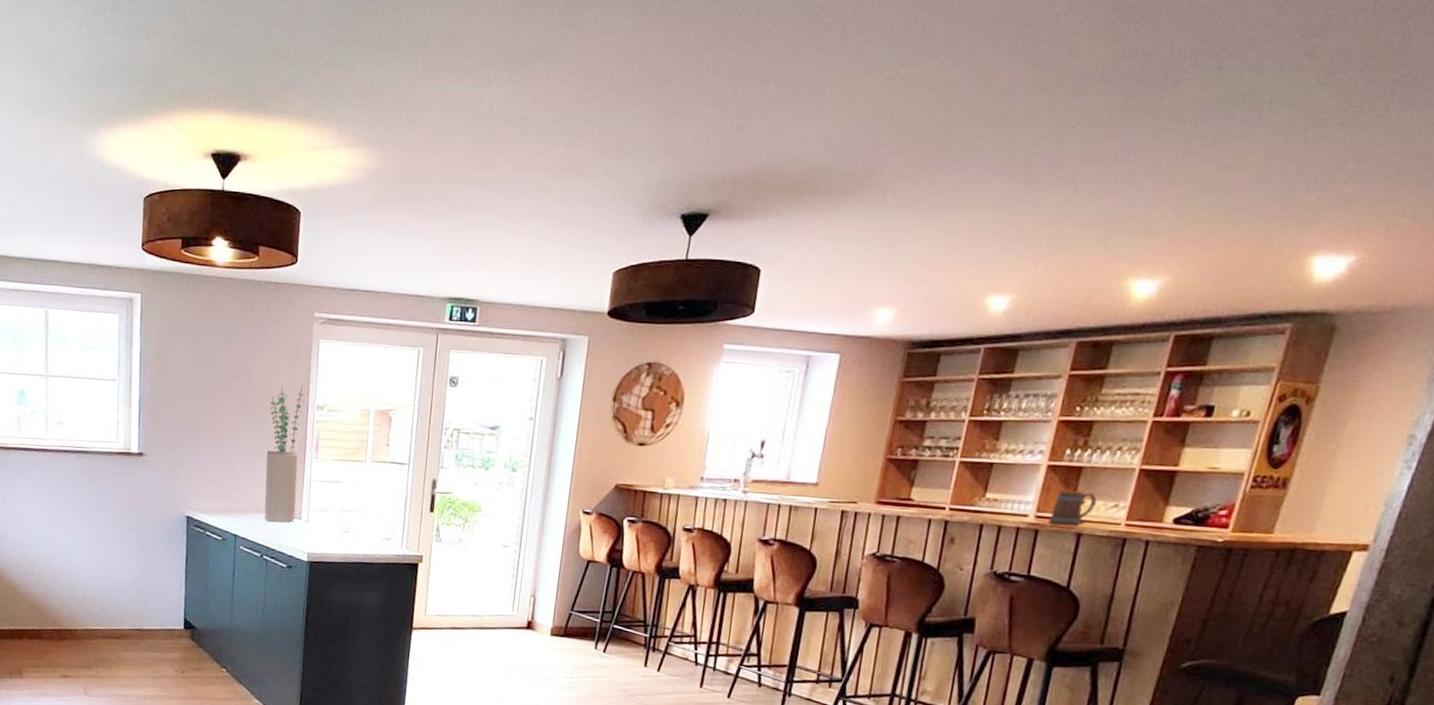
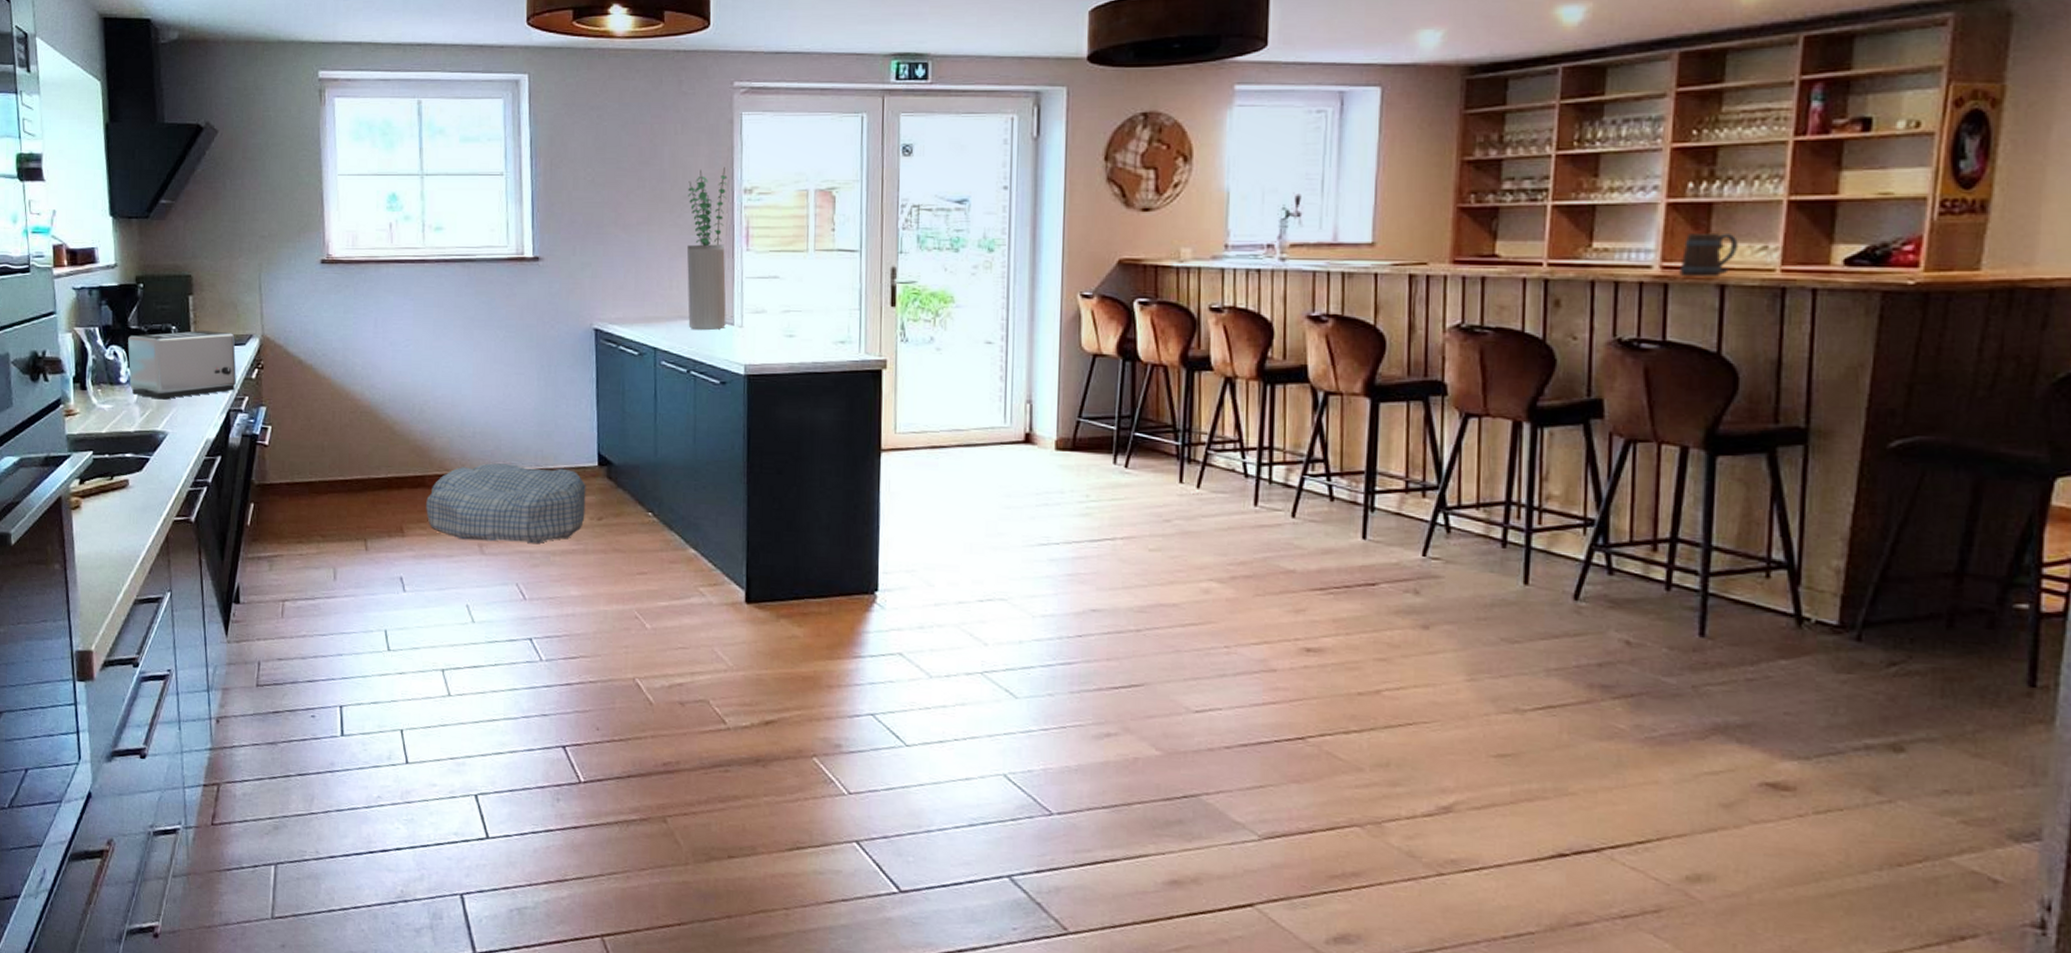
dog bed: none [41,622,173,689] -> present [426,463,586,543]

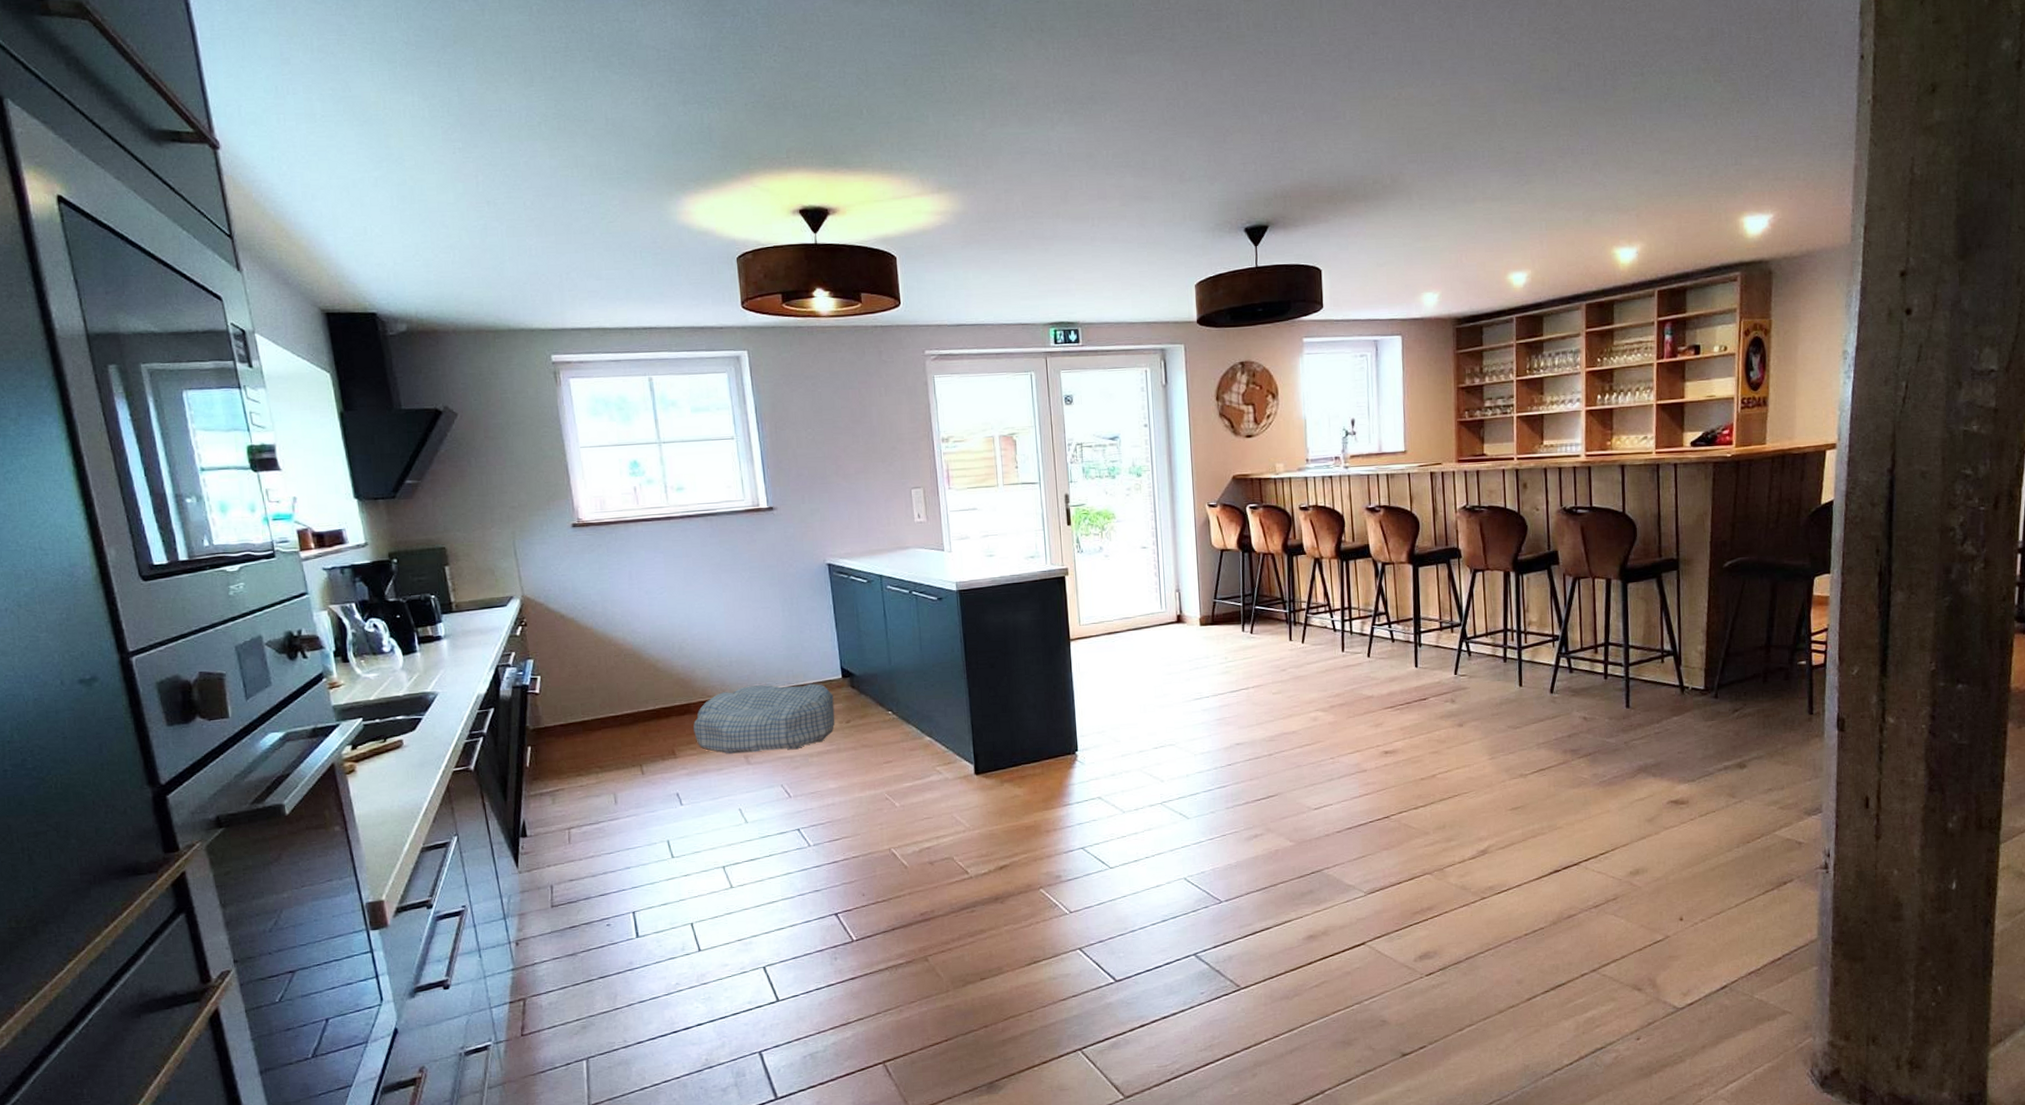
toaster: present [128,330,236,400] -> none [387,596,501,664]
vase: present [686,167,728,331] -> none [895,421,938,558]
beer mug: present [1679,234,1738,278] -> none [1597,429,1630,461]

